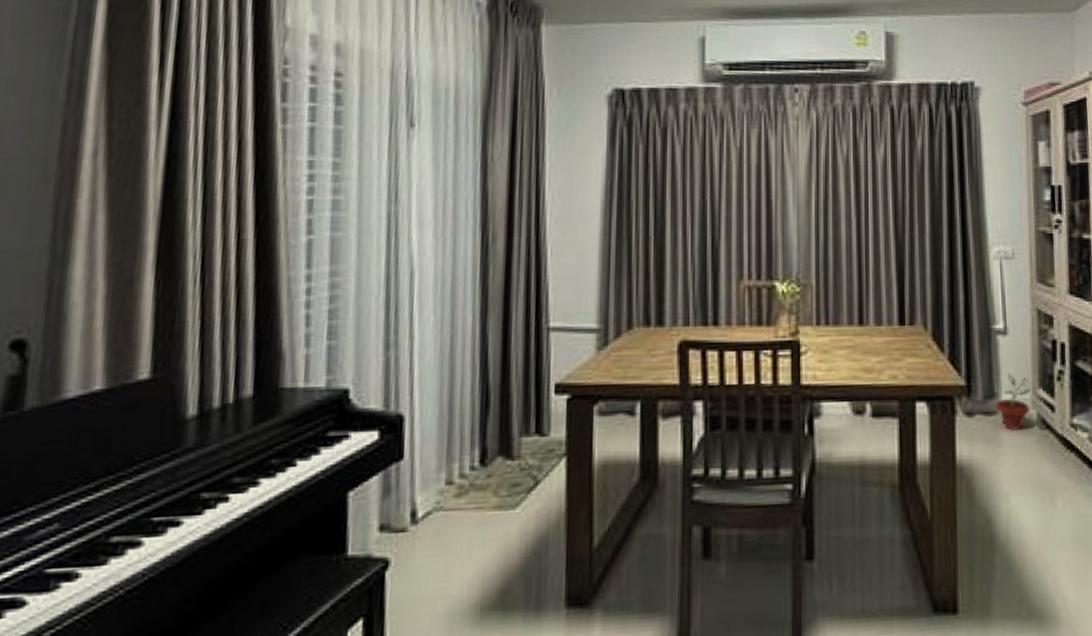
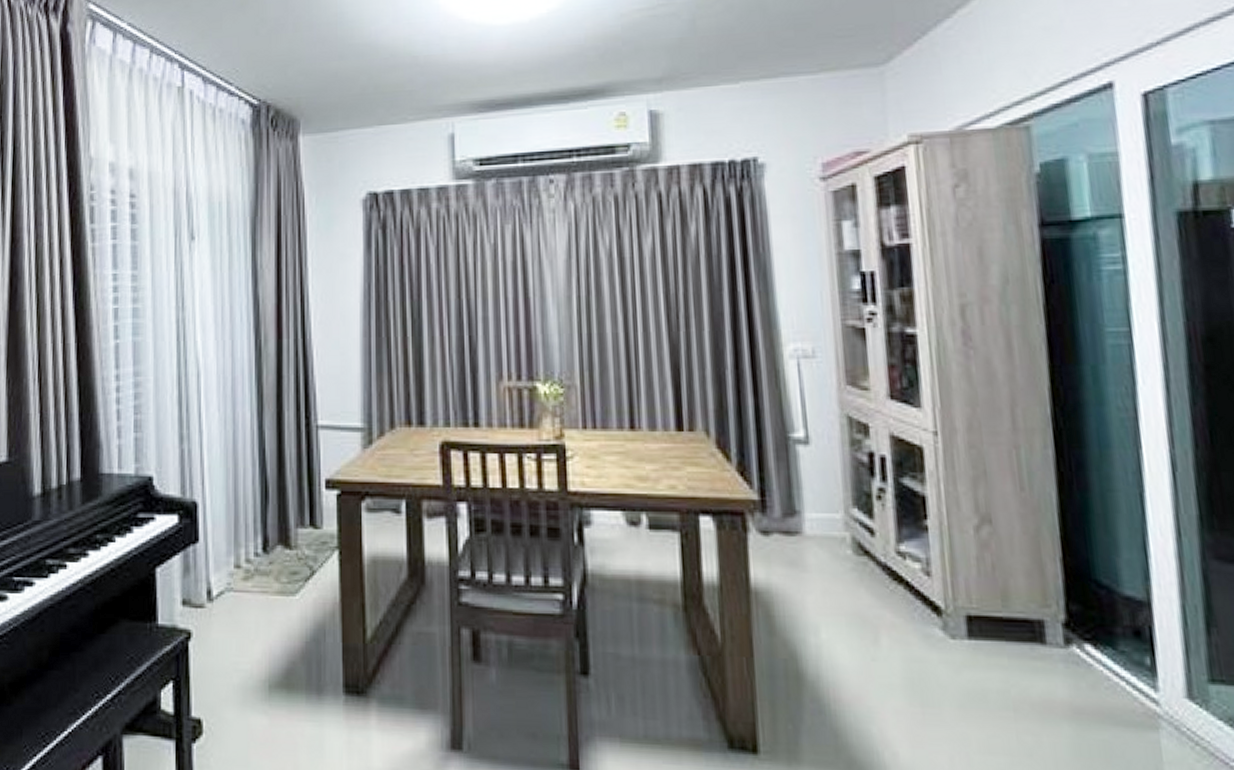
potted plant: present [995,373,1031,432] -> none [797,488,842,555]

